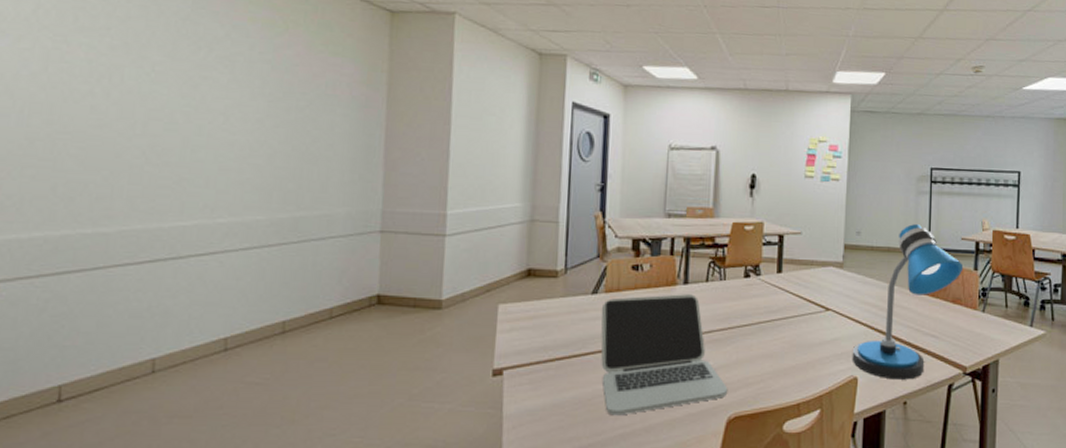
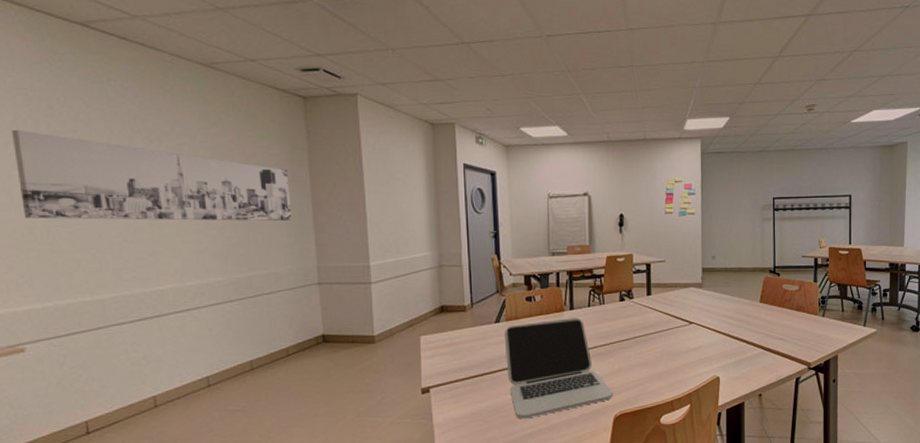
wall art: none [26,20,361,154] -> present [11,129,292,222]
desk lamp: present [852,224,964,380] -> none [714,247,805,377]

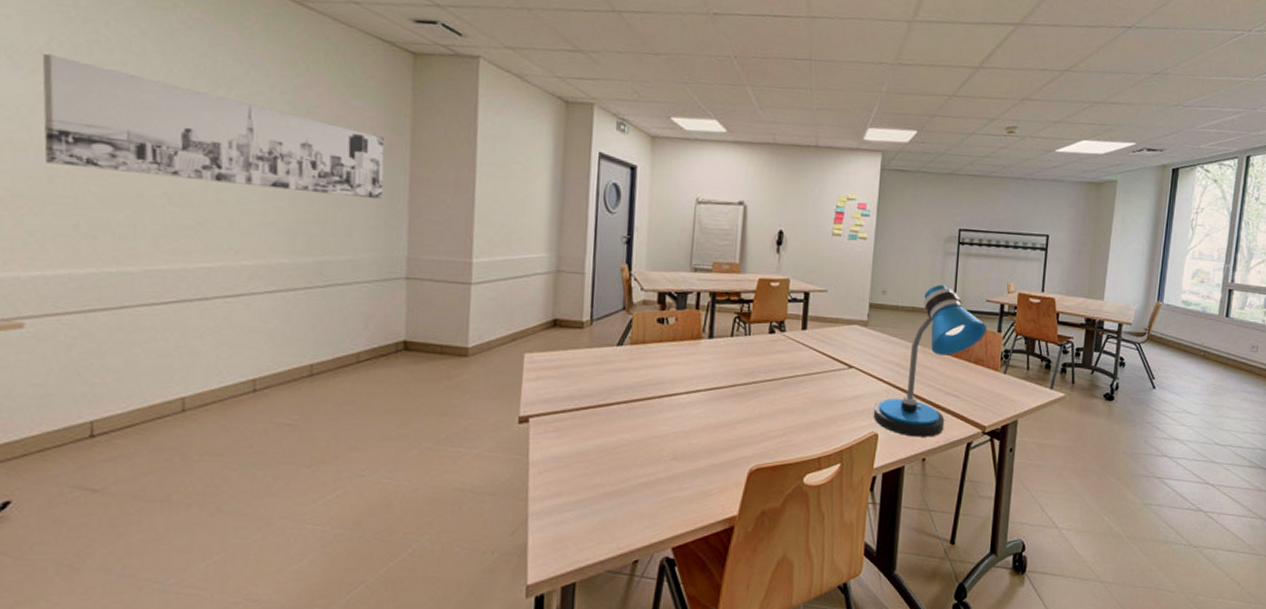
laptop: present [504,318,613,419] -> none [625,348,751,465]
desk lamp: none [714,247,805,377] -> present [873,285,987,437]

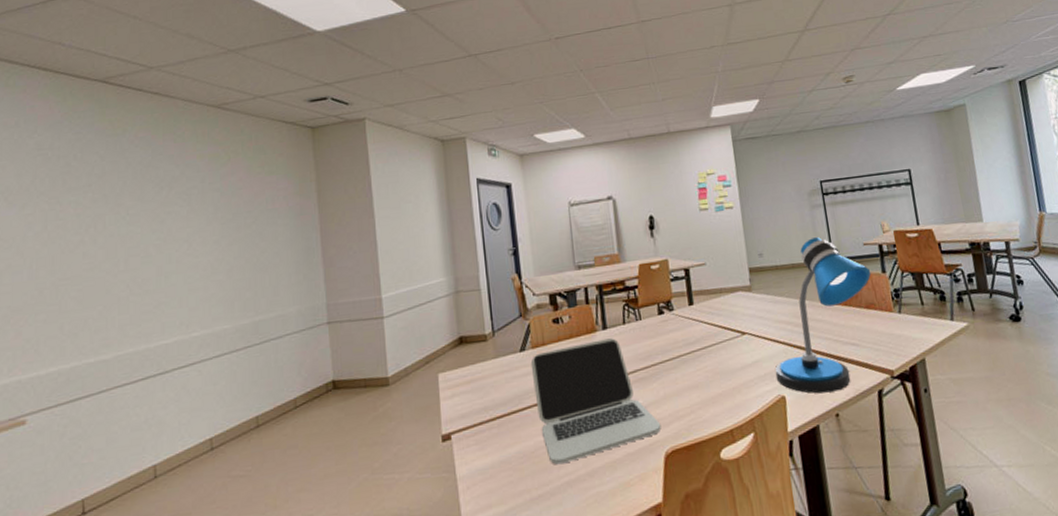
wall art: present [42,53,385,200] -> none [29,189,301,280]
laptop: none [625,348,751,465] -> present [530,338,662,465]

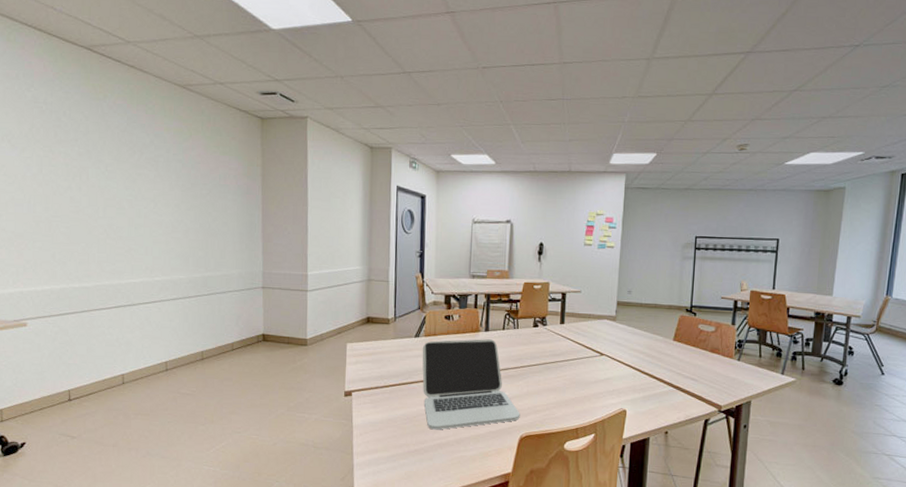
desk lamp: present [775,237,872,394] -> none [621,285,722,414]

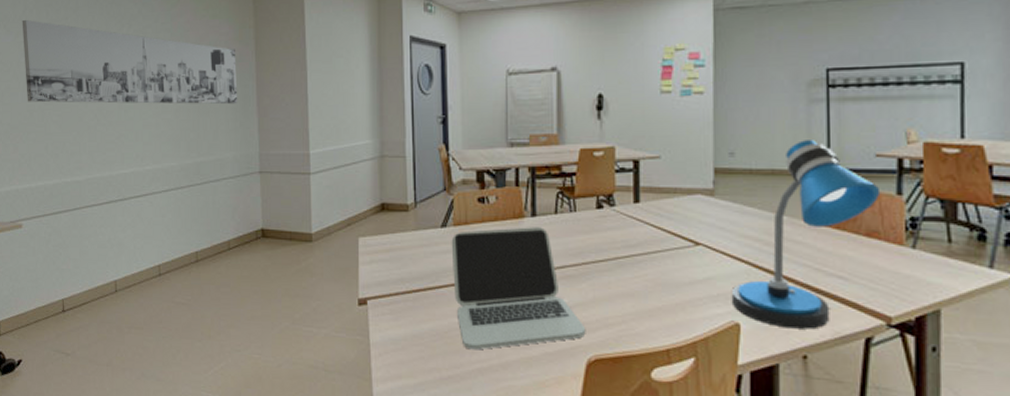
wall art: none [28,137,245,230] -> present [22,19,238,105]
desk lamp: none [621,285,722,414] -> present [731,140,881,330]

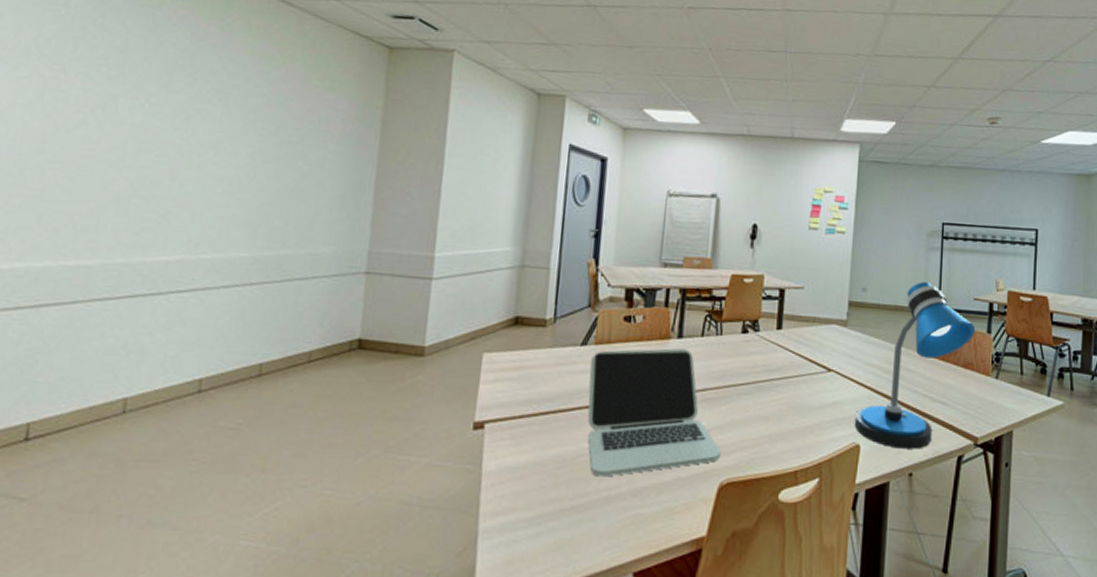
wall art: present [22,19,238,105] -> none [17,49,354,192]

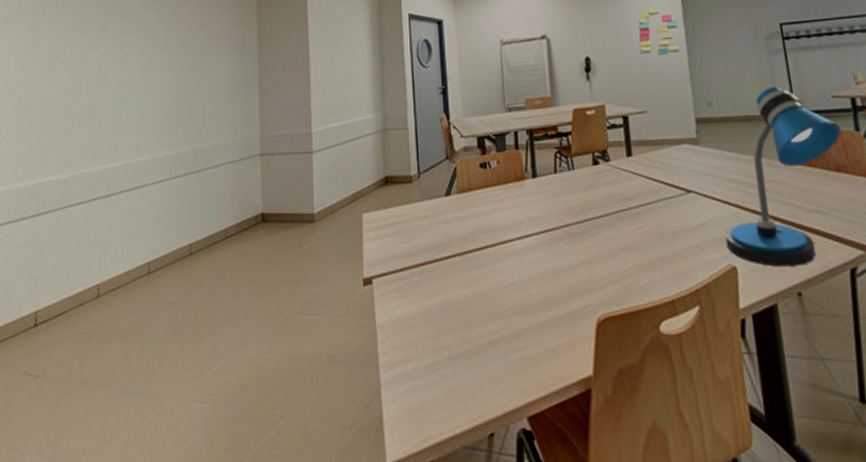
laptop: present [587,348,721,477] -> none [455,188,594,322]

